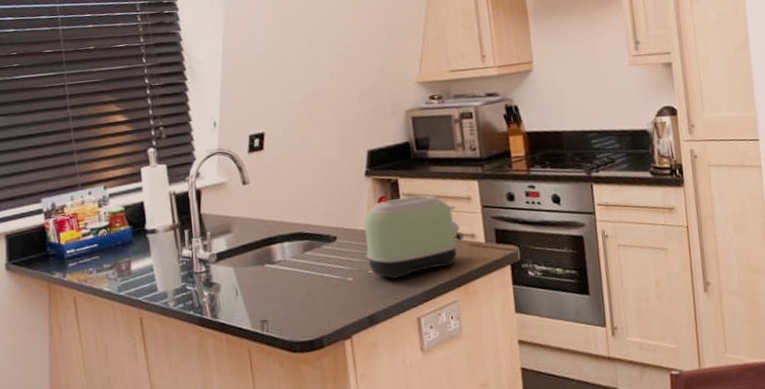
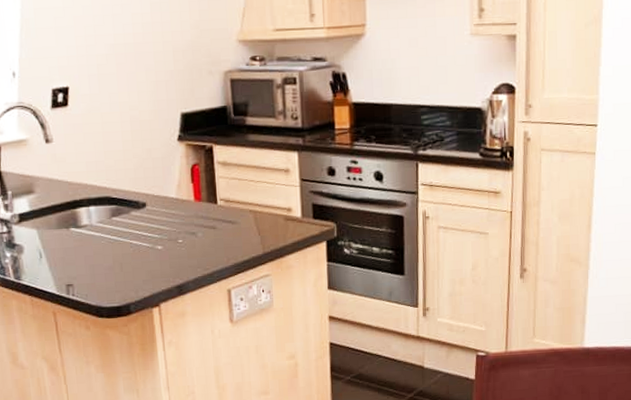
toaster: present [364,194,464,280] -> none [175,163,280,250]

